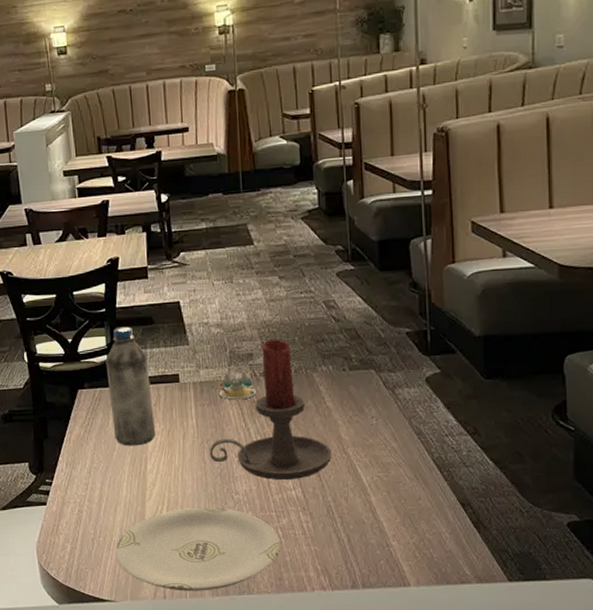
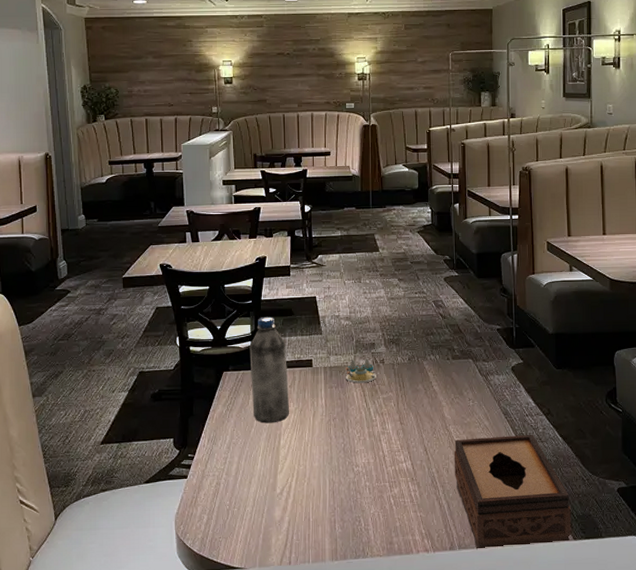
plate: present [115,507,281,591] -> none [247,478,393,557]
candle holder: present [210,339,332,481] -> none [335,331,437,454]
tissue box: none [353,458,506,590] -> present [453,435,572,550]

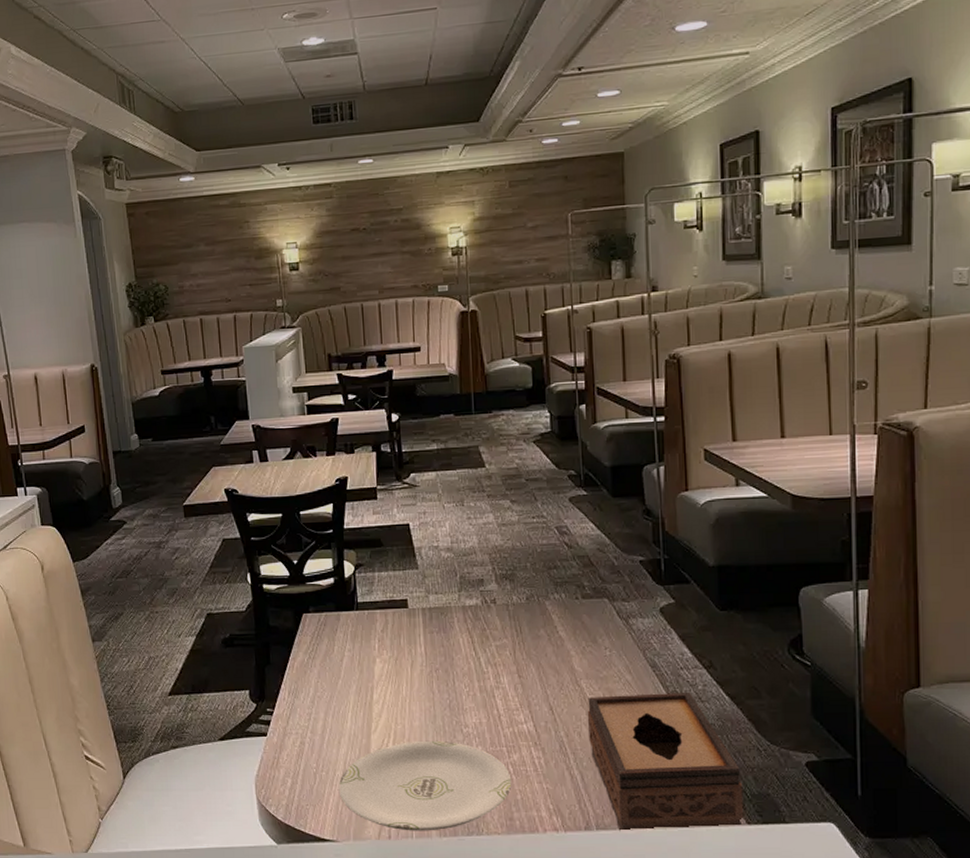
plate: none [247,478,393,557] -> present [338,740,512,831]
water bottle: present [249,317,290,423] -> none [332,548,383,674]
salt and pepper shaker set: present [344,358,376,384] -> none [447,597,487,628]

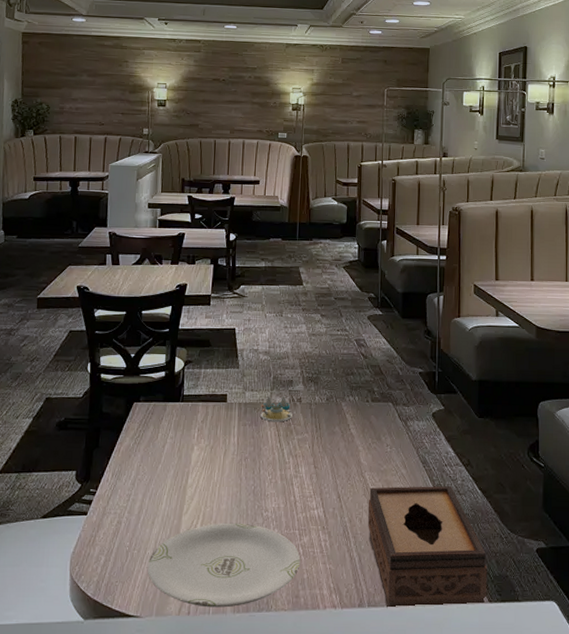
salt and pepper shaker set: none [447,597,487,628] -> present [260,395,292,422]

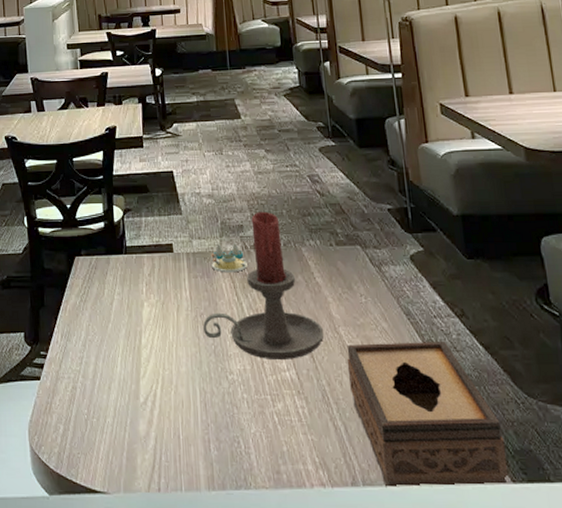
plate: present [147,522,301,608] -> none [108,387,278,484]
candle holder: none [246,369,352,500] -> present [203,211,324,361]

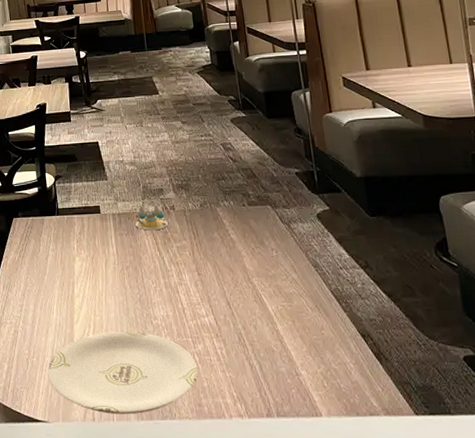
plate: none [108,387,278,484] -> present [47,331,199,415]
candle holder: present [203,211,324,361] -> none [129,176,239,308]
tissue box: present [346,342,509,489] -> none [260,290,412,420]

